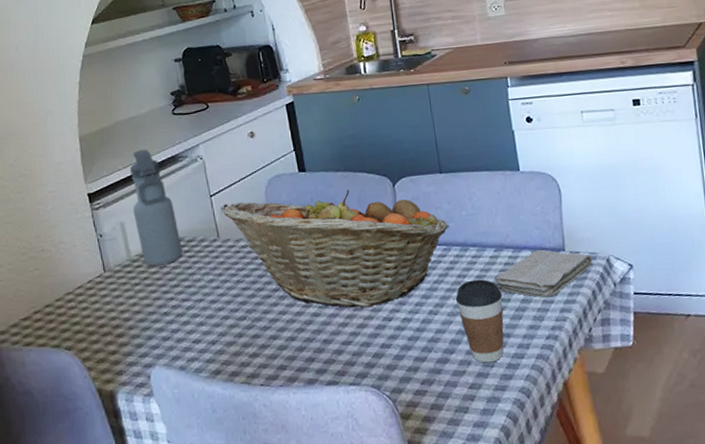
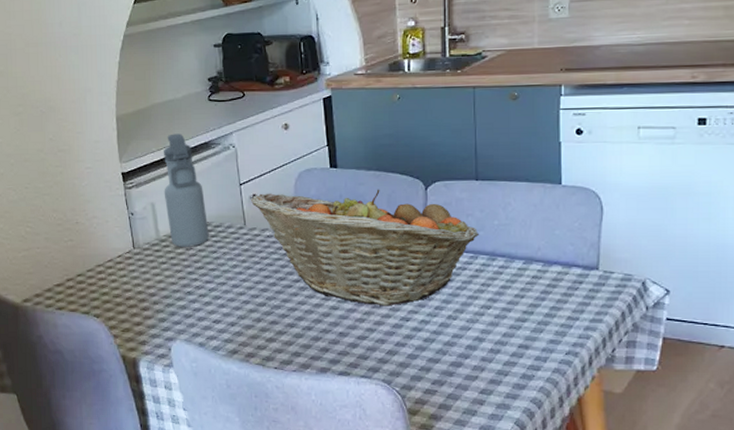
coffee cup: present [455,279,504,363] -> none [476,290,525,371]
washcloth: present [495,249,593,298] -> none [520,266,627,314]

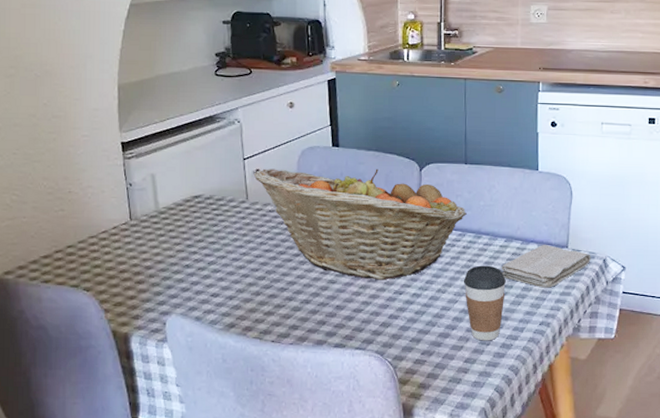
water bottle: present [163,133,209,247] -> none [165,106,210,220]
coffee cup: none [476,290,525,371] -> present [463,265,506,341]
washcloth: none [520,266,627,314] -> present [501,244,591,288]

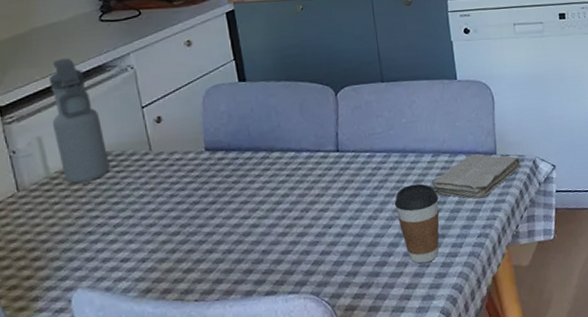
water bottle: none [165,106,210,220] -> present [48,58,110,183]
fruit basket: present [253,168,467,280] -> none [154,99,390,217]

